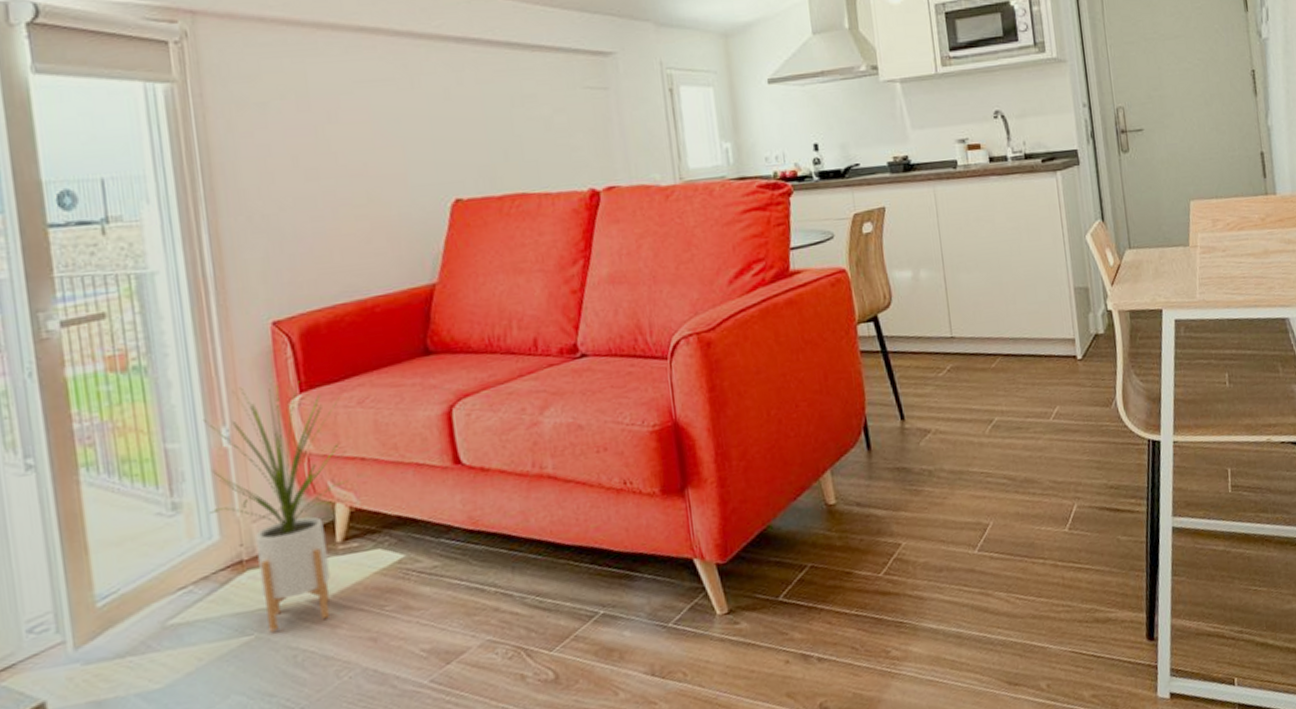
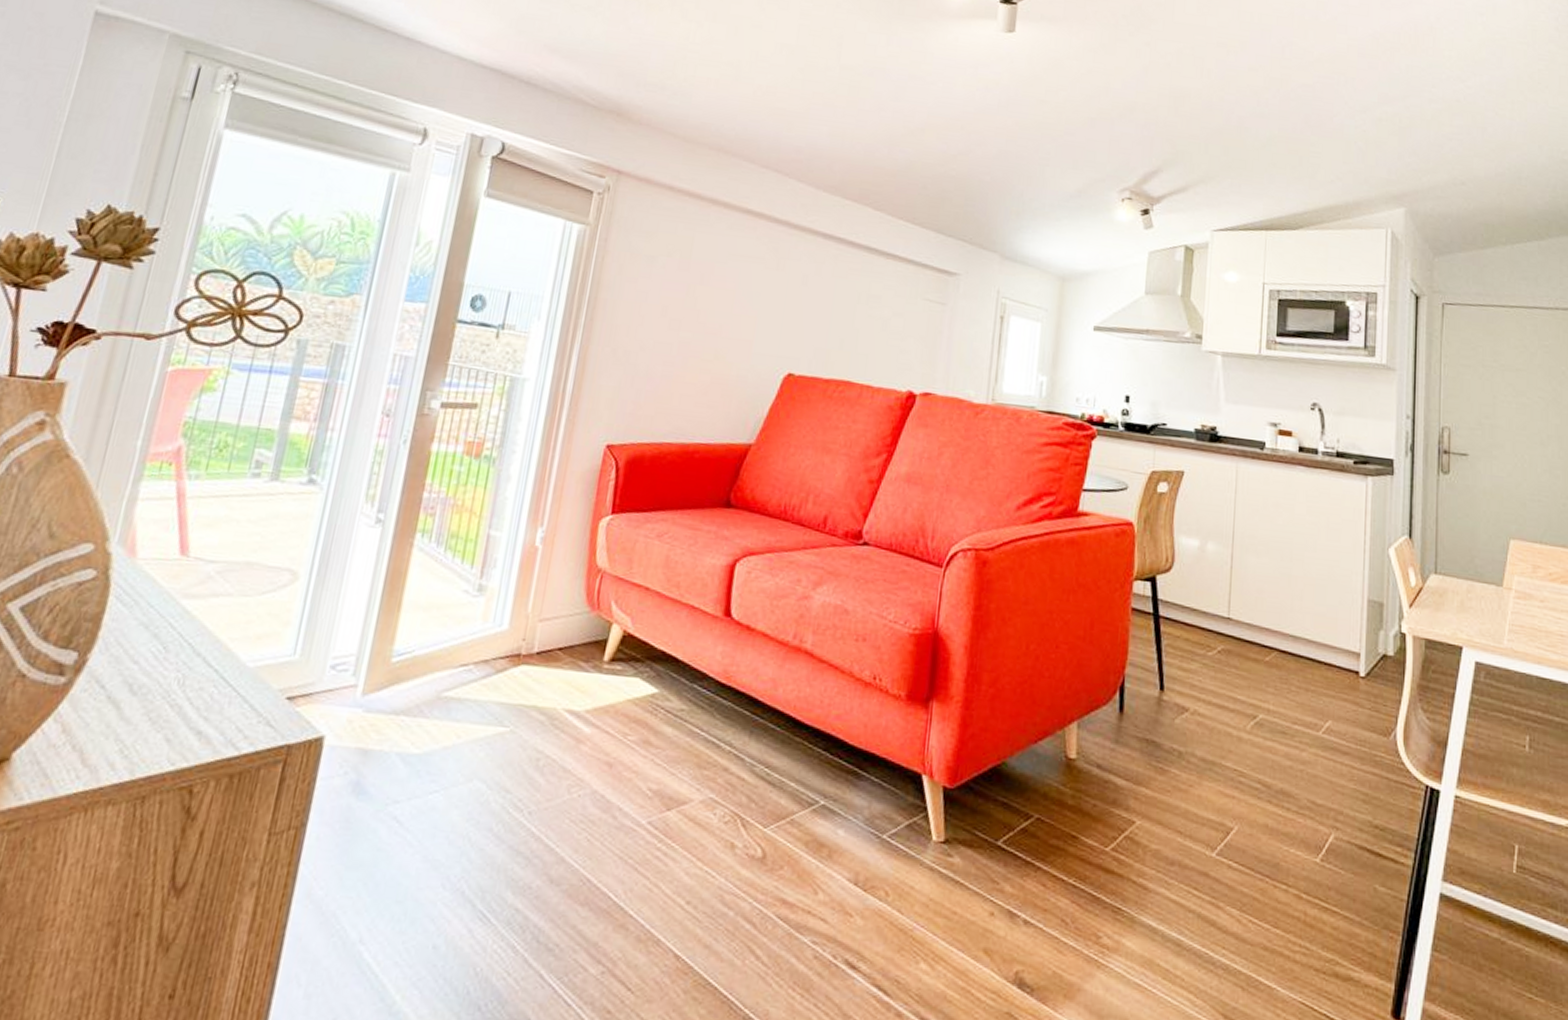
house plant: present [202,381,348,632] -> none [507,495,643,731]

